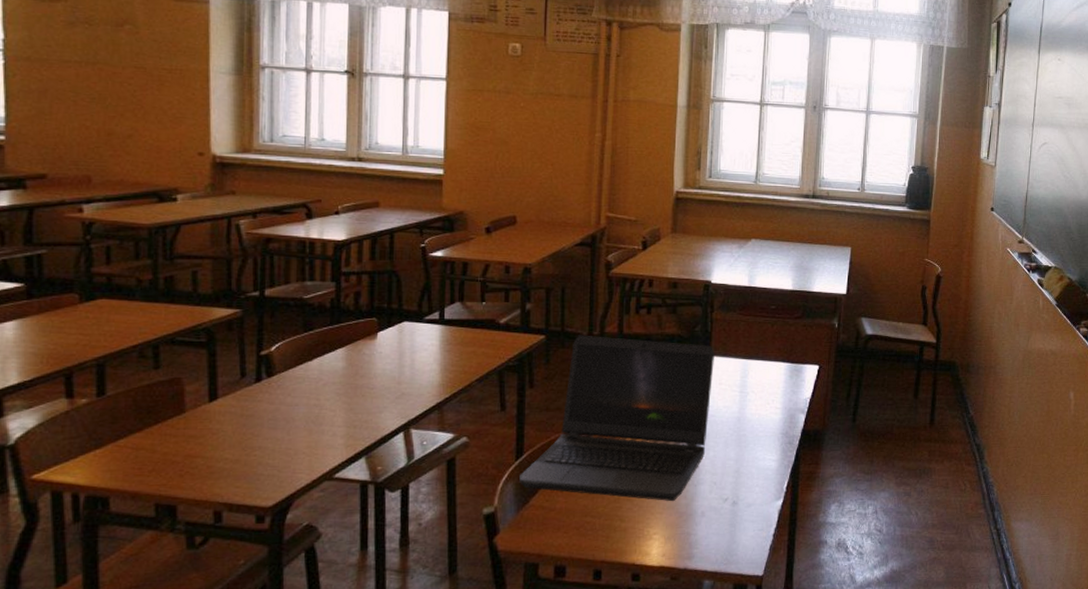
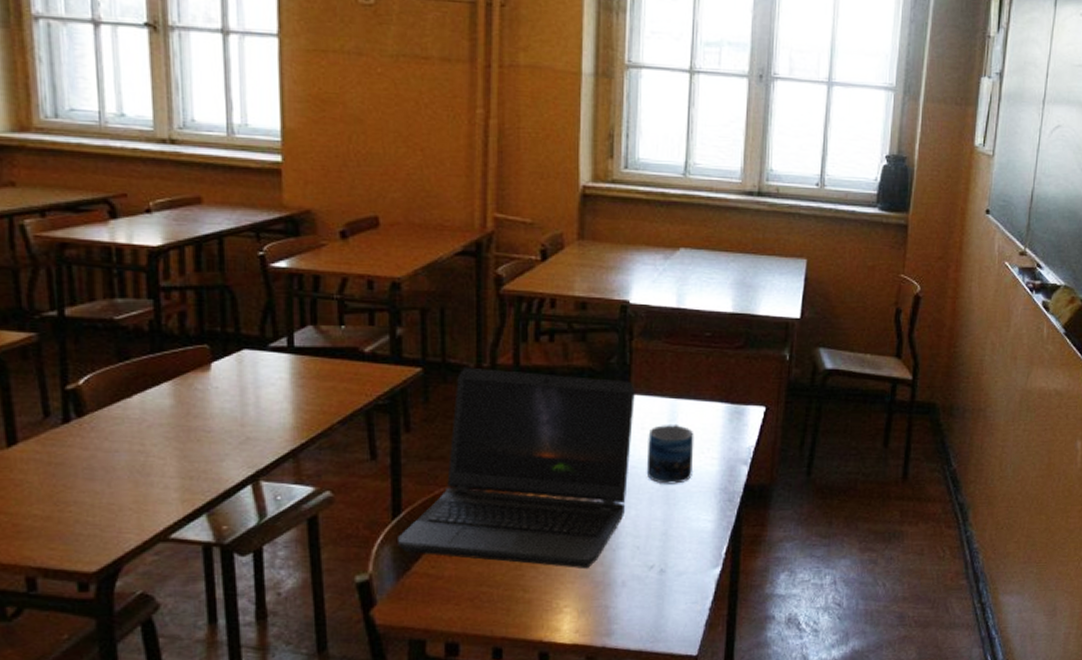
mug: none [722,380,762,430] -> present [646,423,694,484]

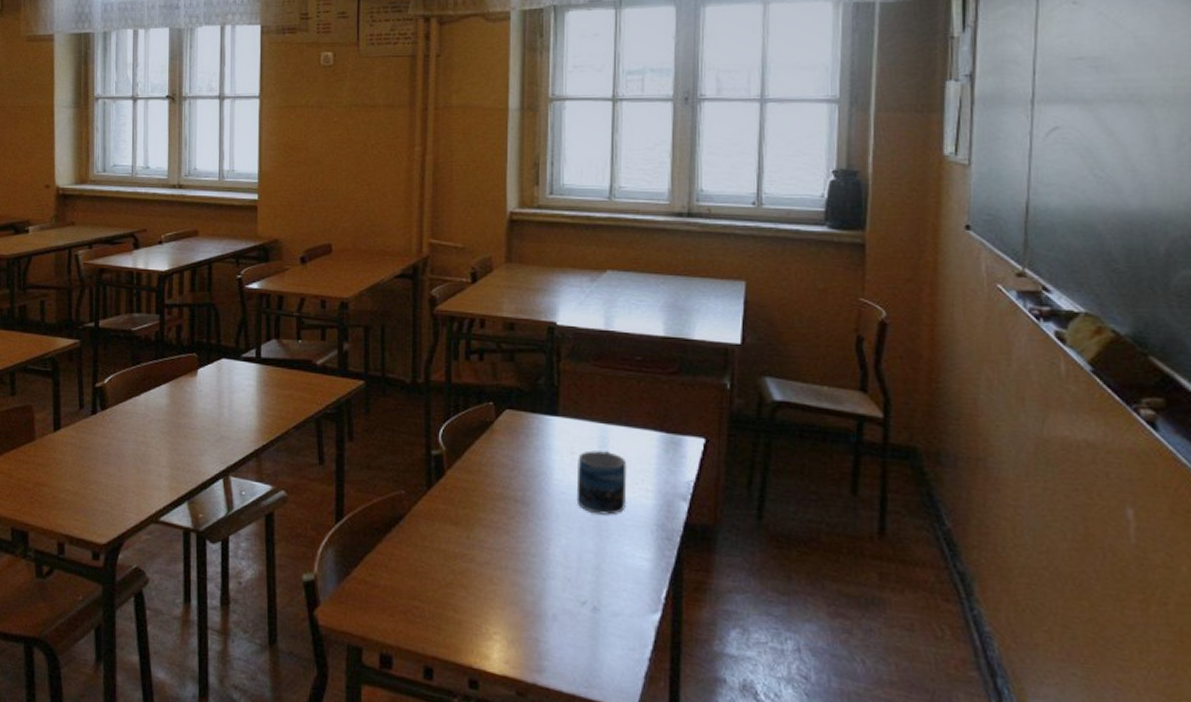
laptop computer: present [398,367,635,569] -> none [340,382,563,597]

